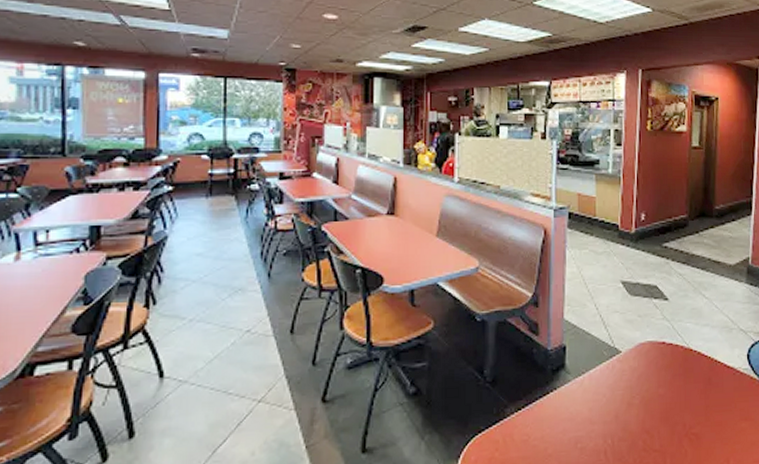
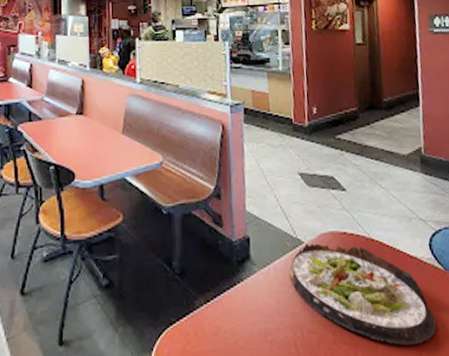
salad plate: none [604,351,746,452] -> present [289,242,437,345]

